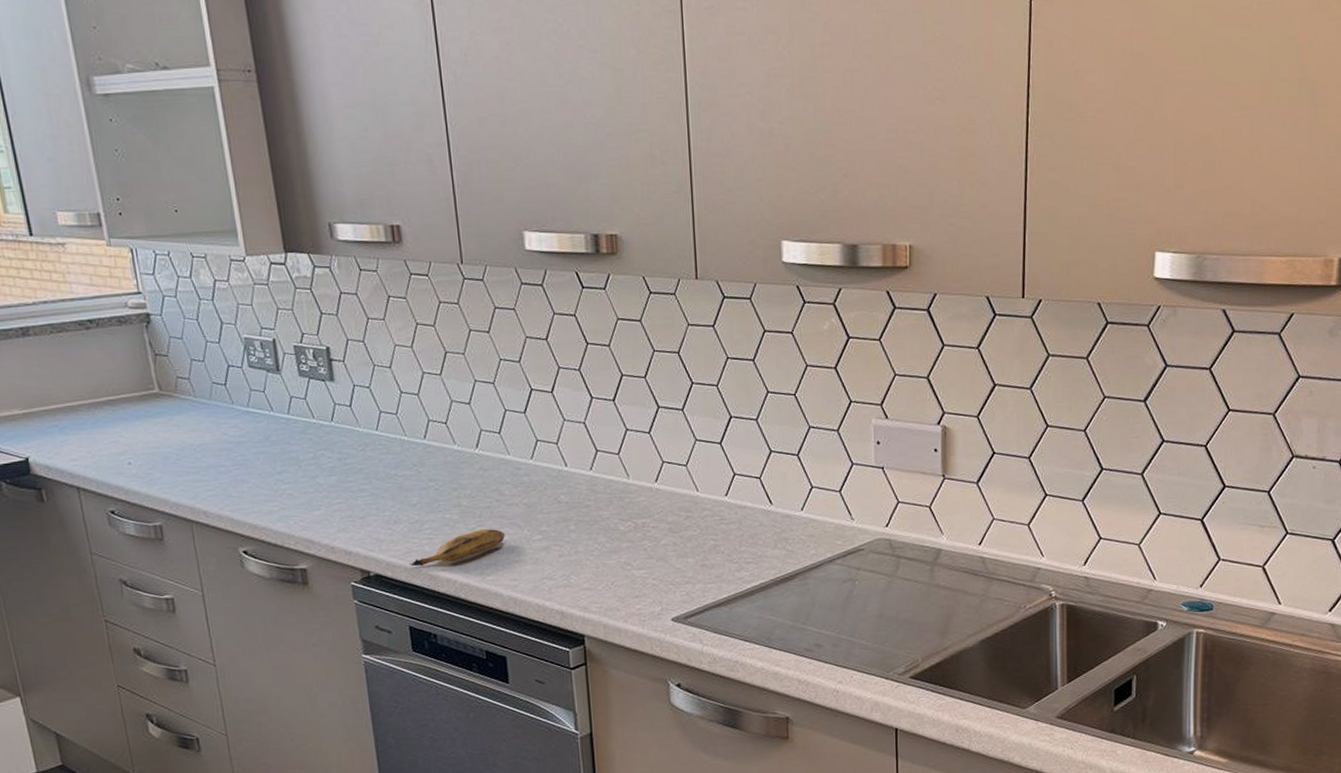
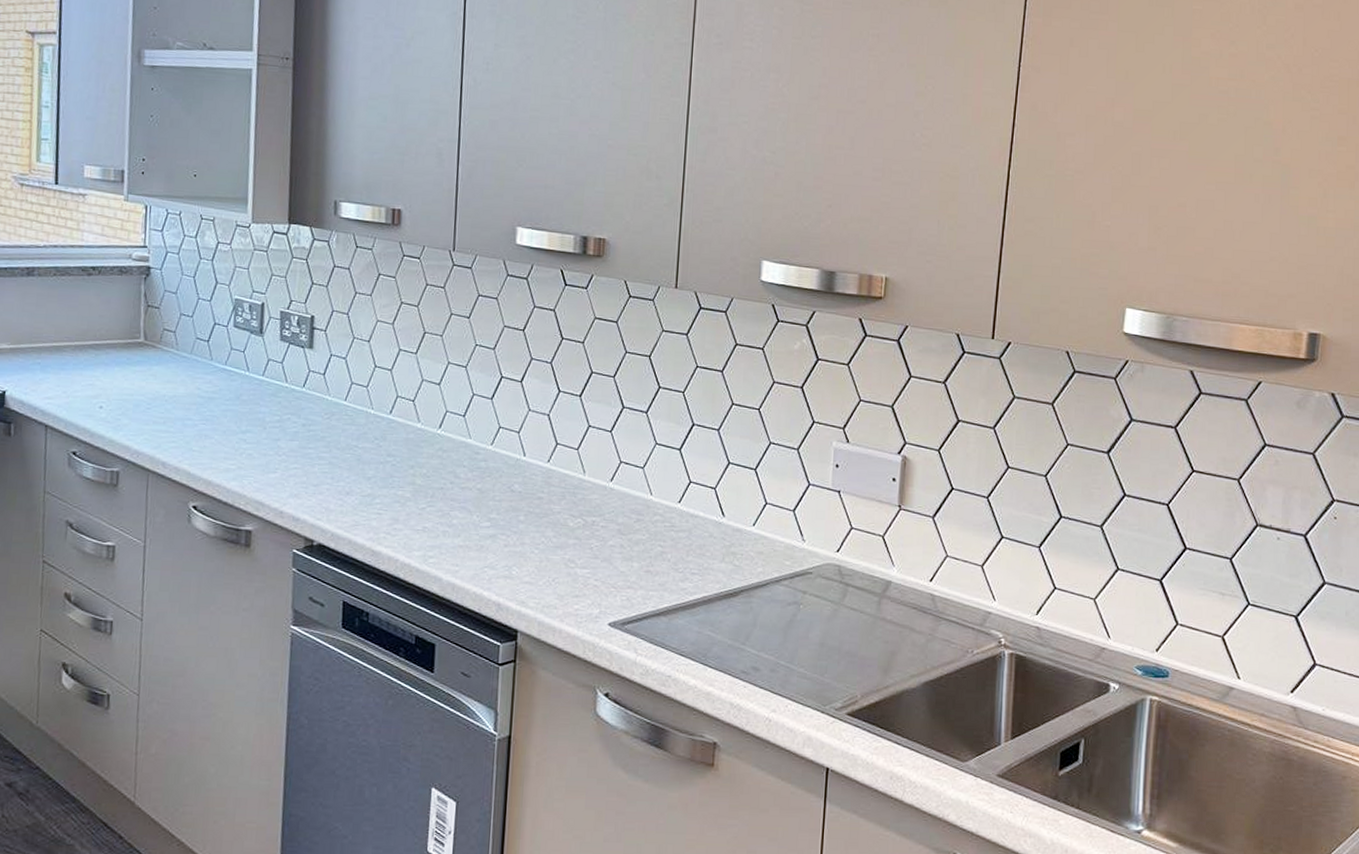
banana: present [409,529,506,567] -> none [354,510,454,541]

